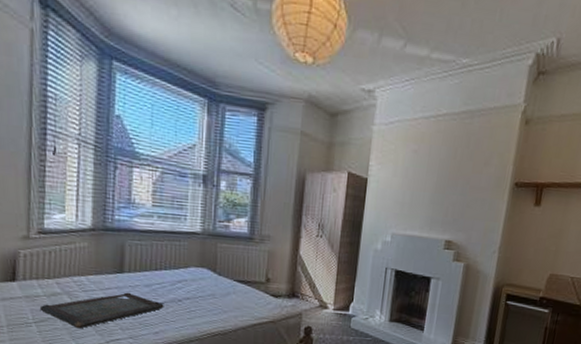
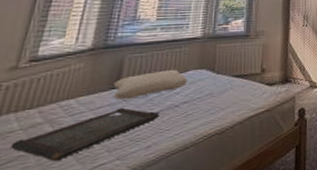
pillow: none [118,262,189,286] -> present [114,69,188,100]

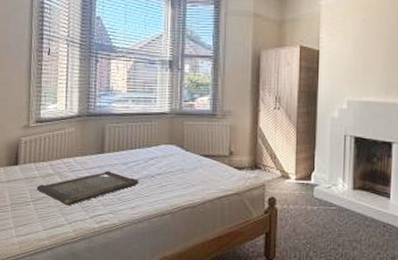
pillow: present [114,69,188,100] -> none [100,141,160,165]

